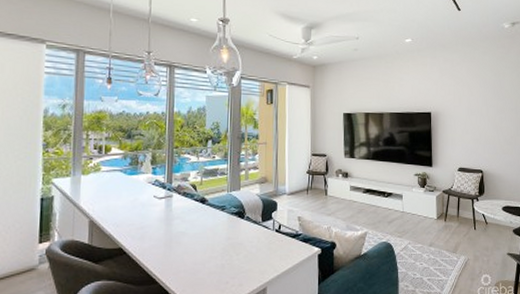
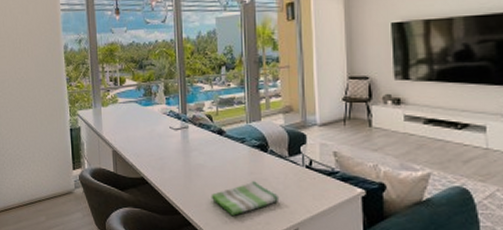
dish towel: none [189,245,252,280] -> present [211,180,280,216]

